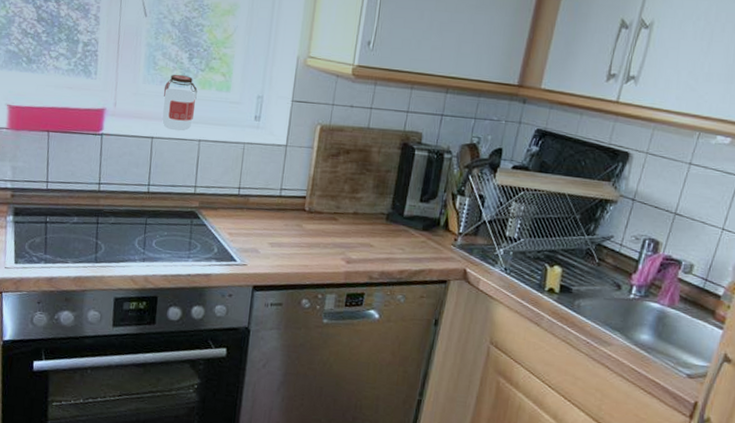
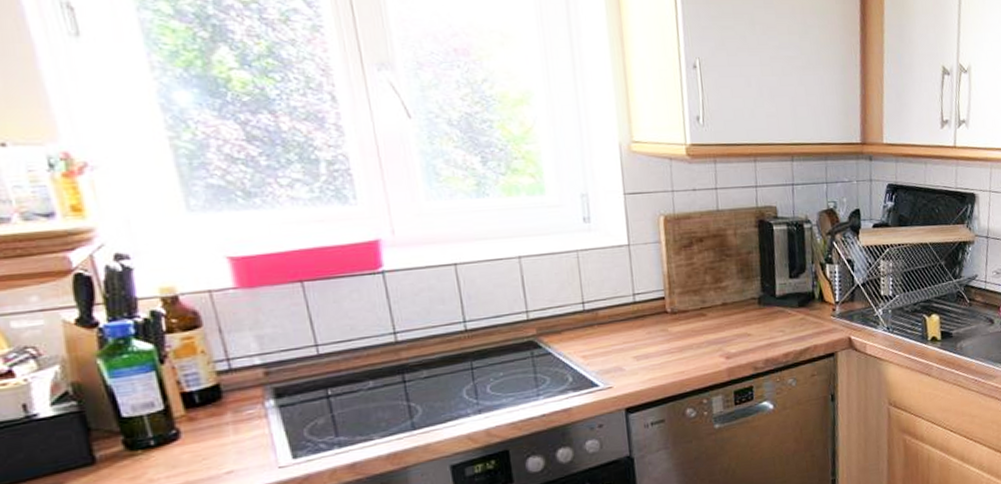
jar: present [162,74,198,132] -> none [457,182,505,252]

